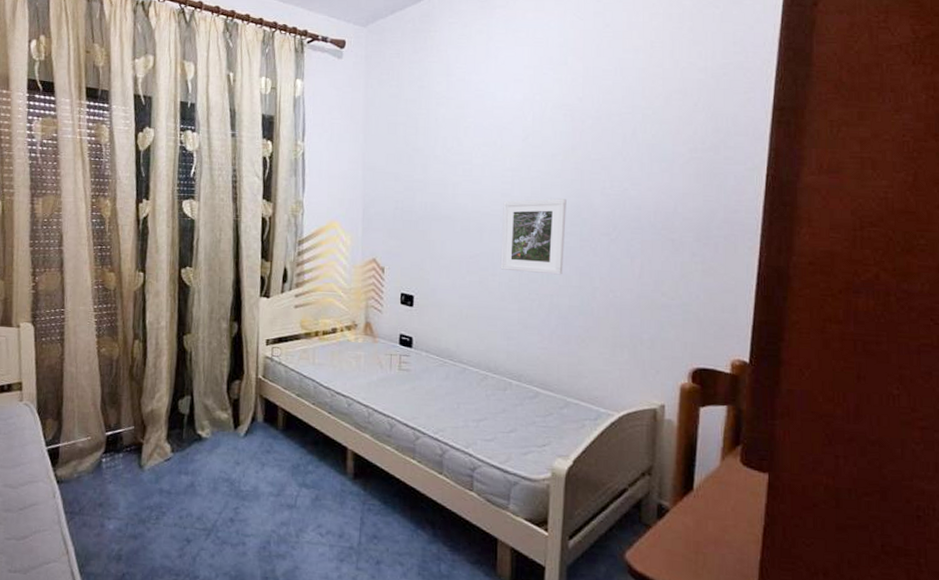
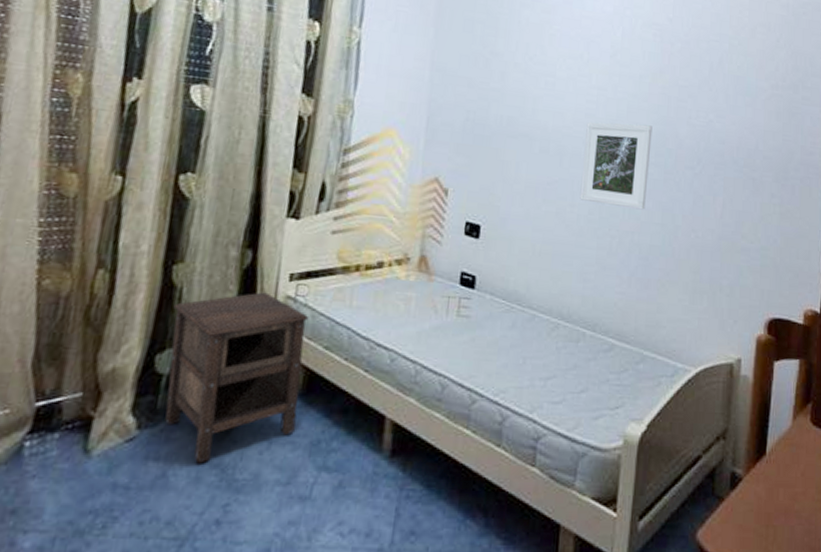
nightstand: none [187,354,283,478] -> present [165,292,309,464]

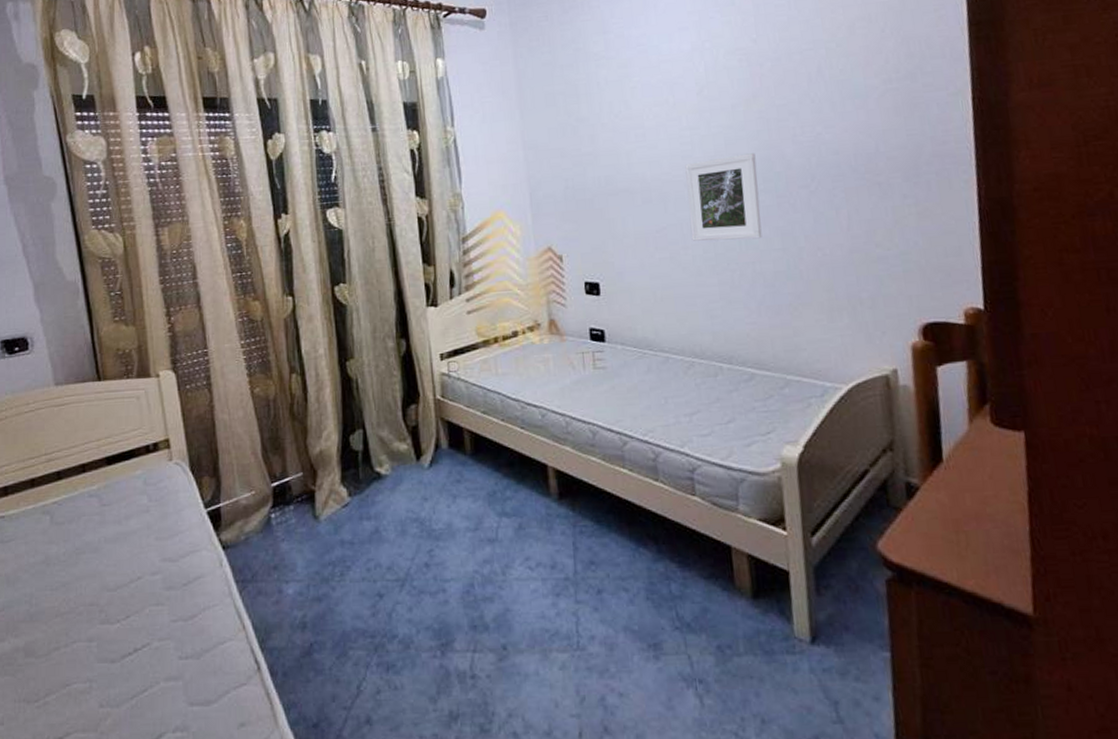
nightstand: present [165,292,309,464] -> none [354,373,472,520]

